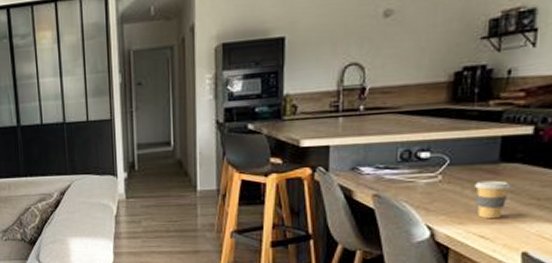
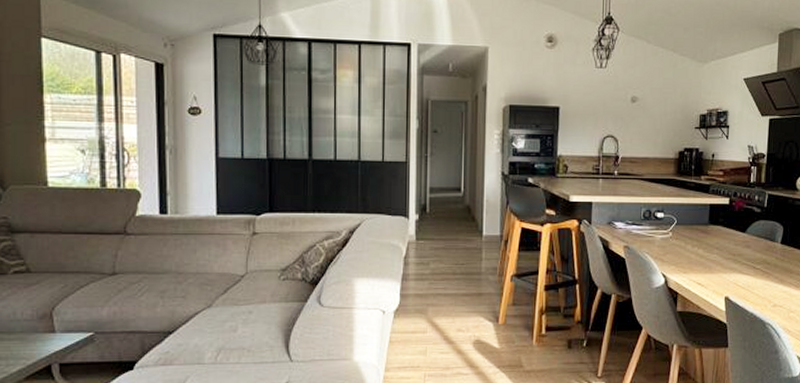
coffee cup: present [474,180,511,219] -> none [693,238,717,270]

